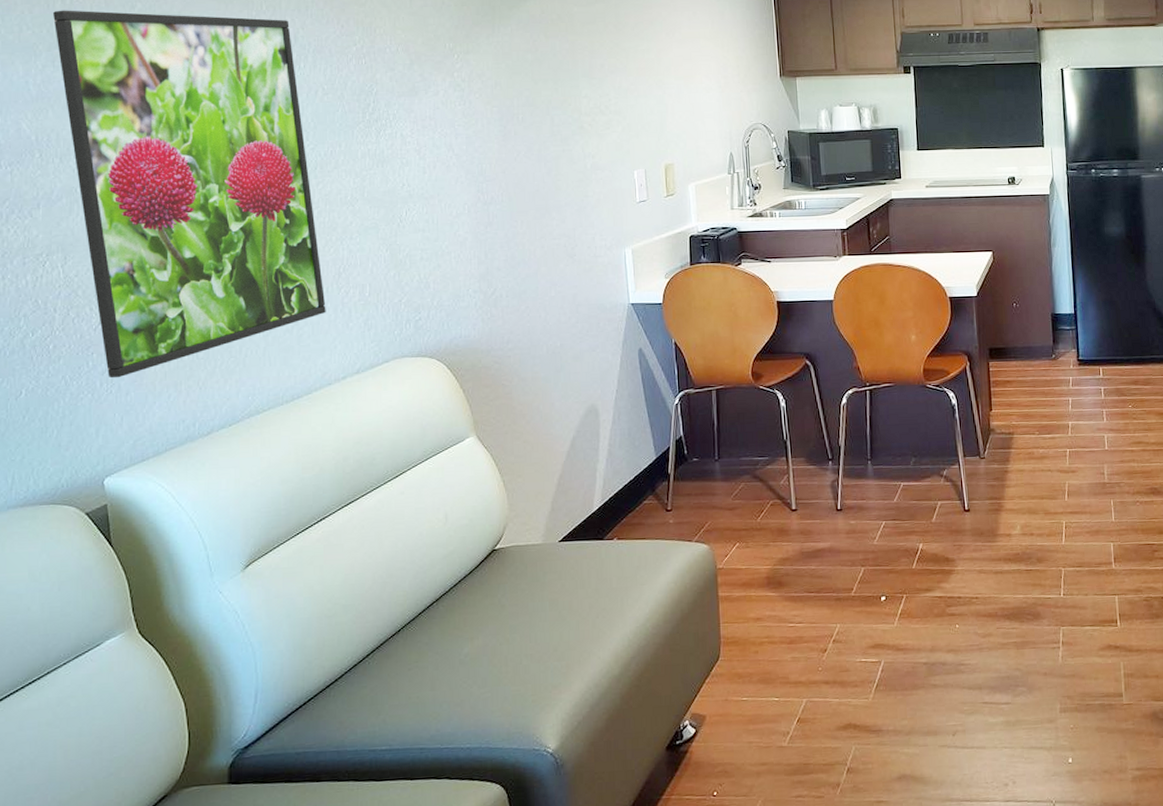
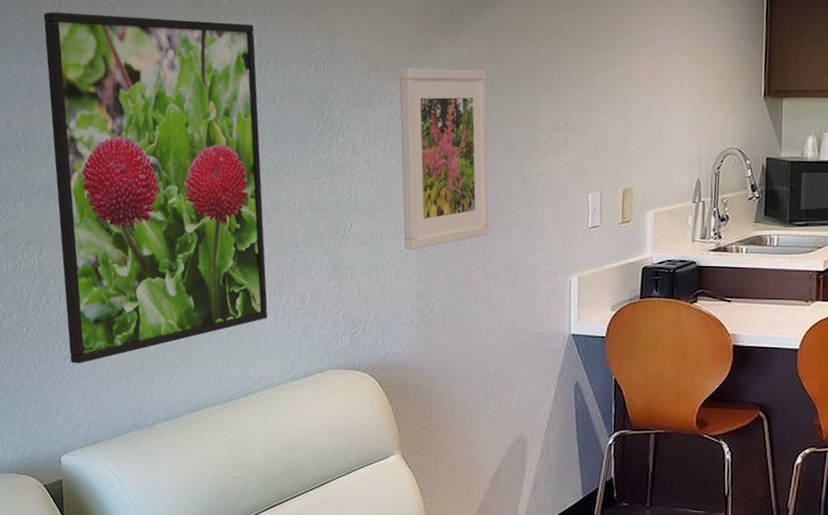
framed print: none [443,58,543,234] -> present [399,68,489,250]

